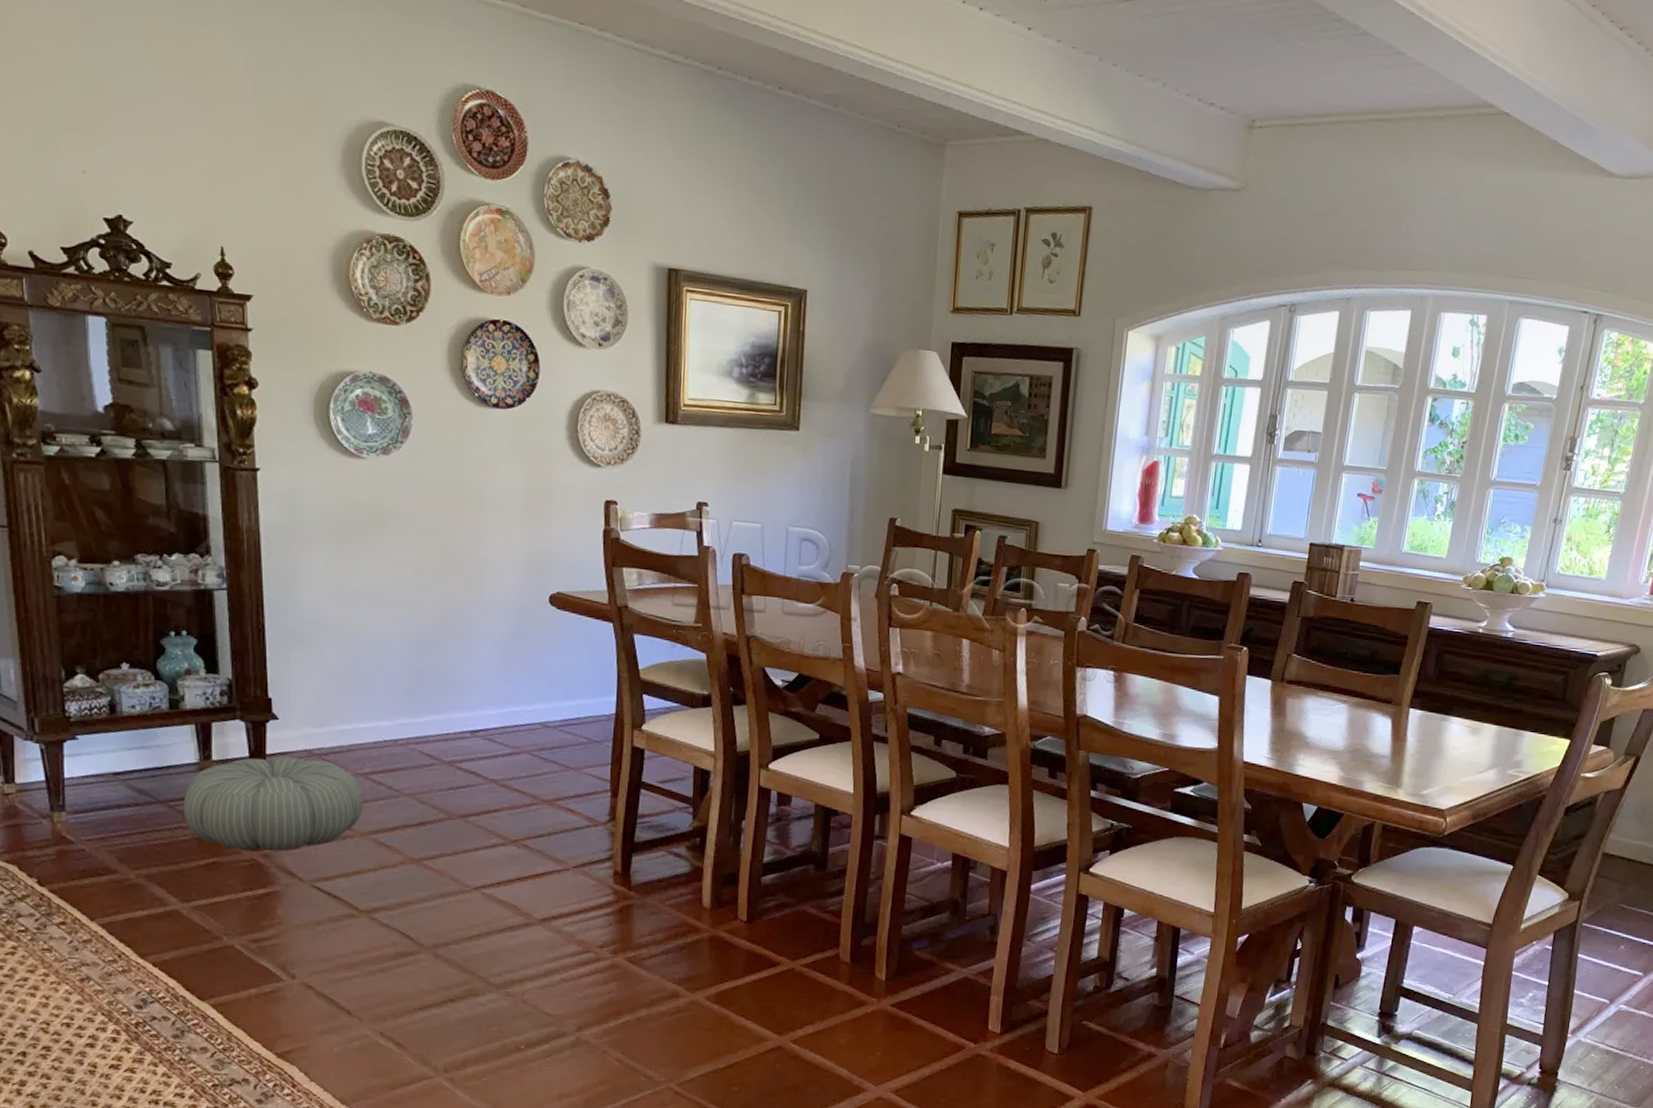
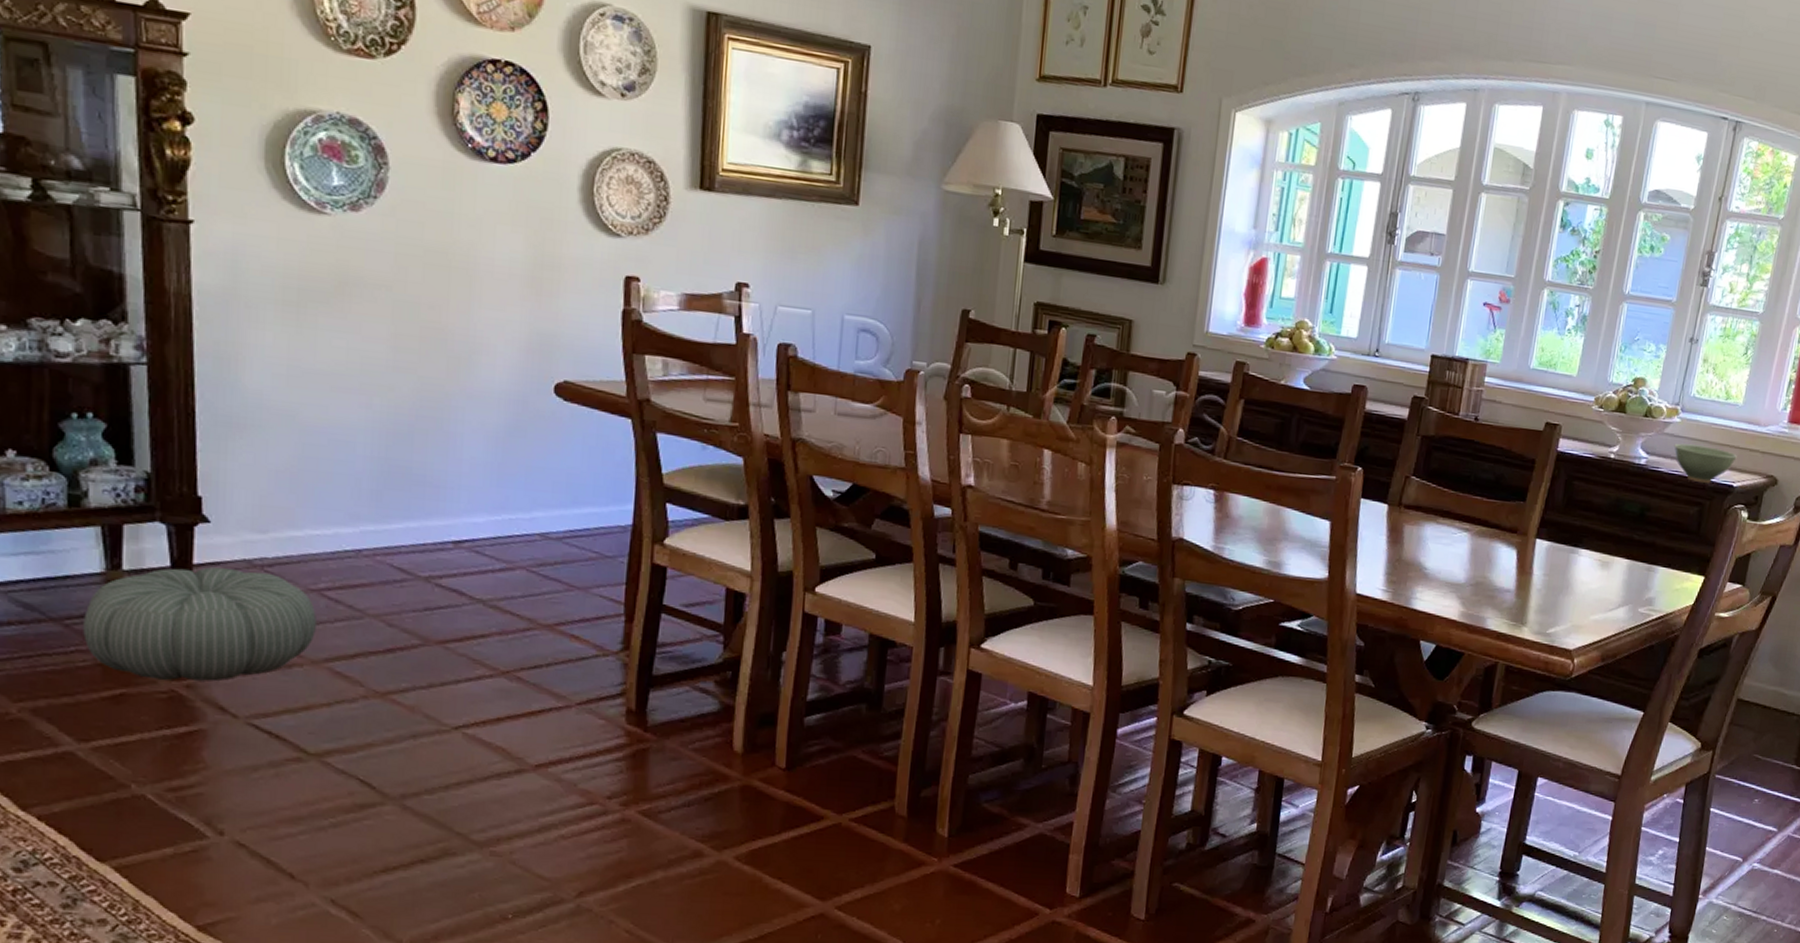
bowl: none [1539,617,1601,653] -> present [1673,443,1737,483]

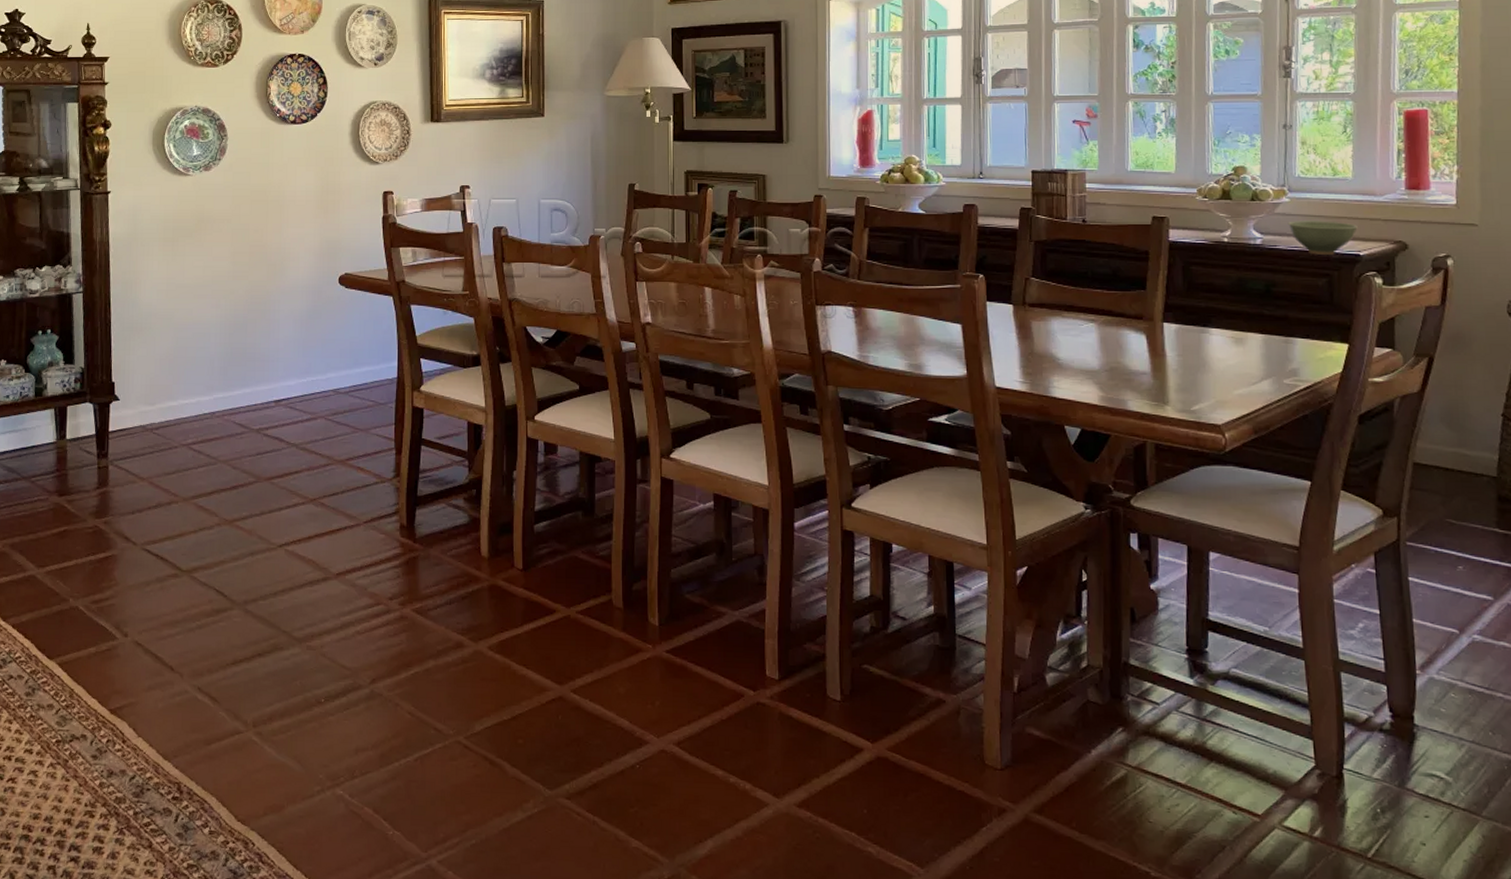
pouf: present [83,567,316,682] -> none [42,433,186,518]

